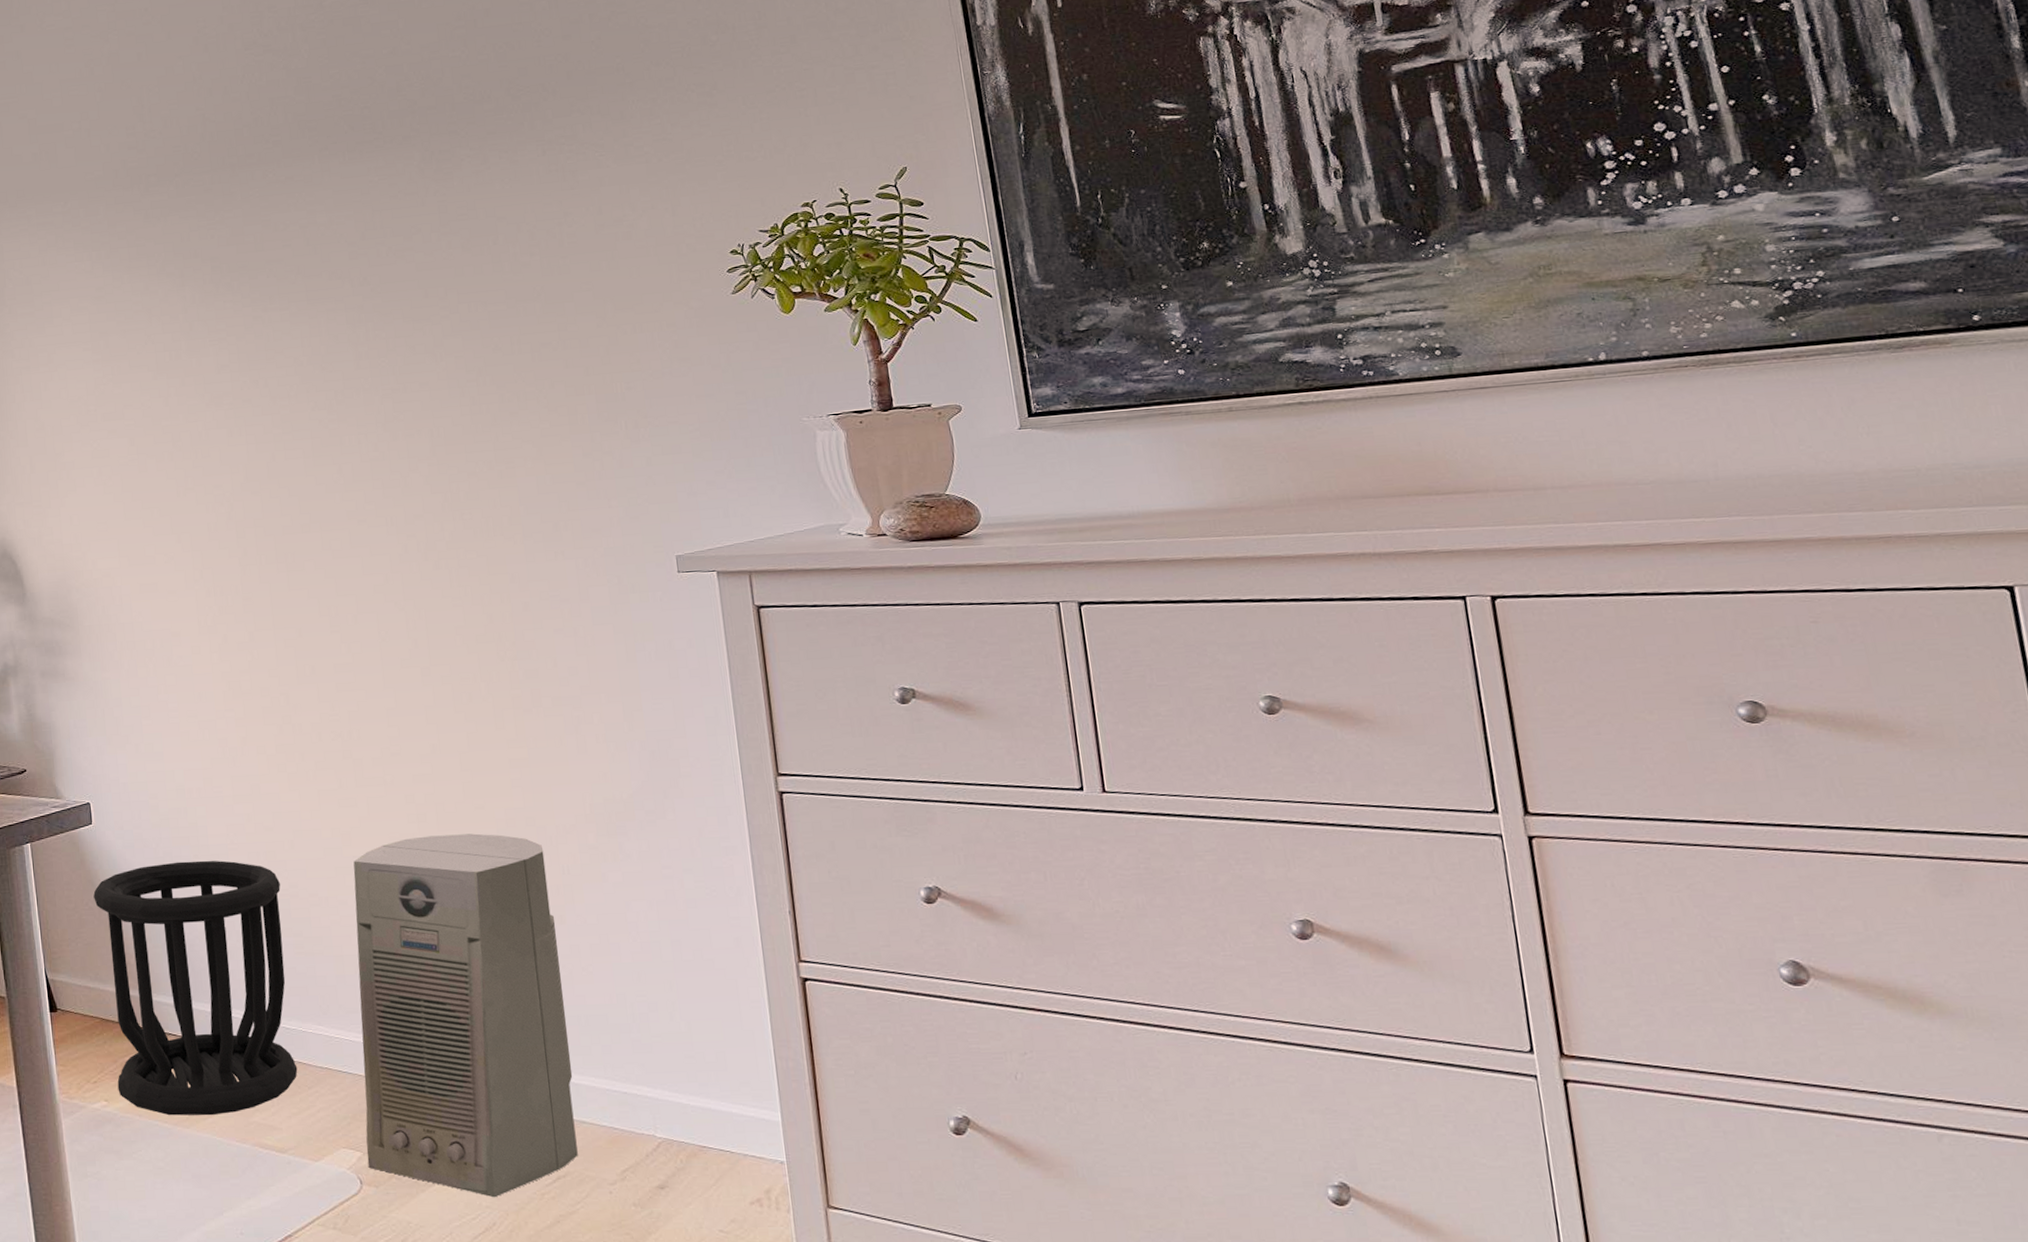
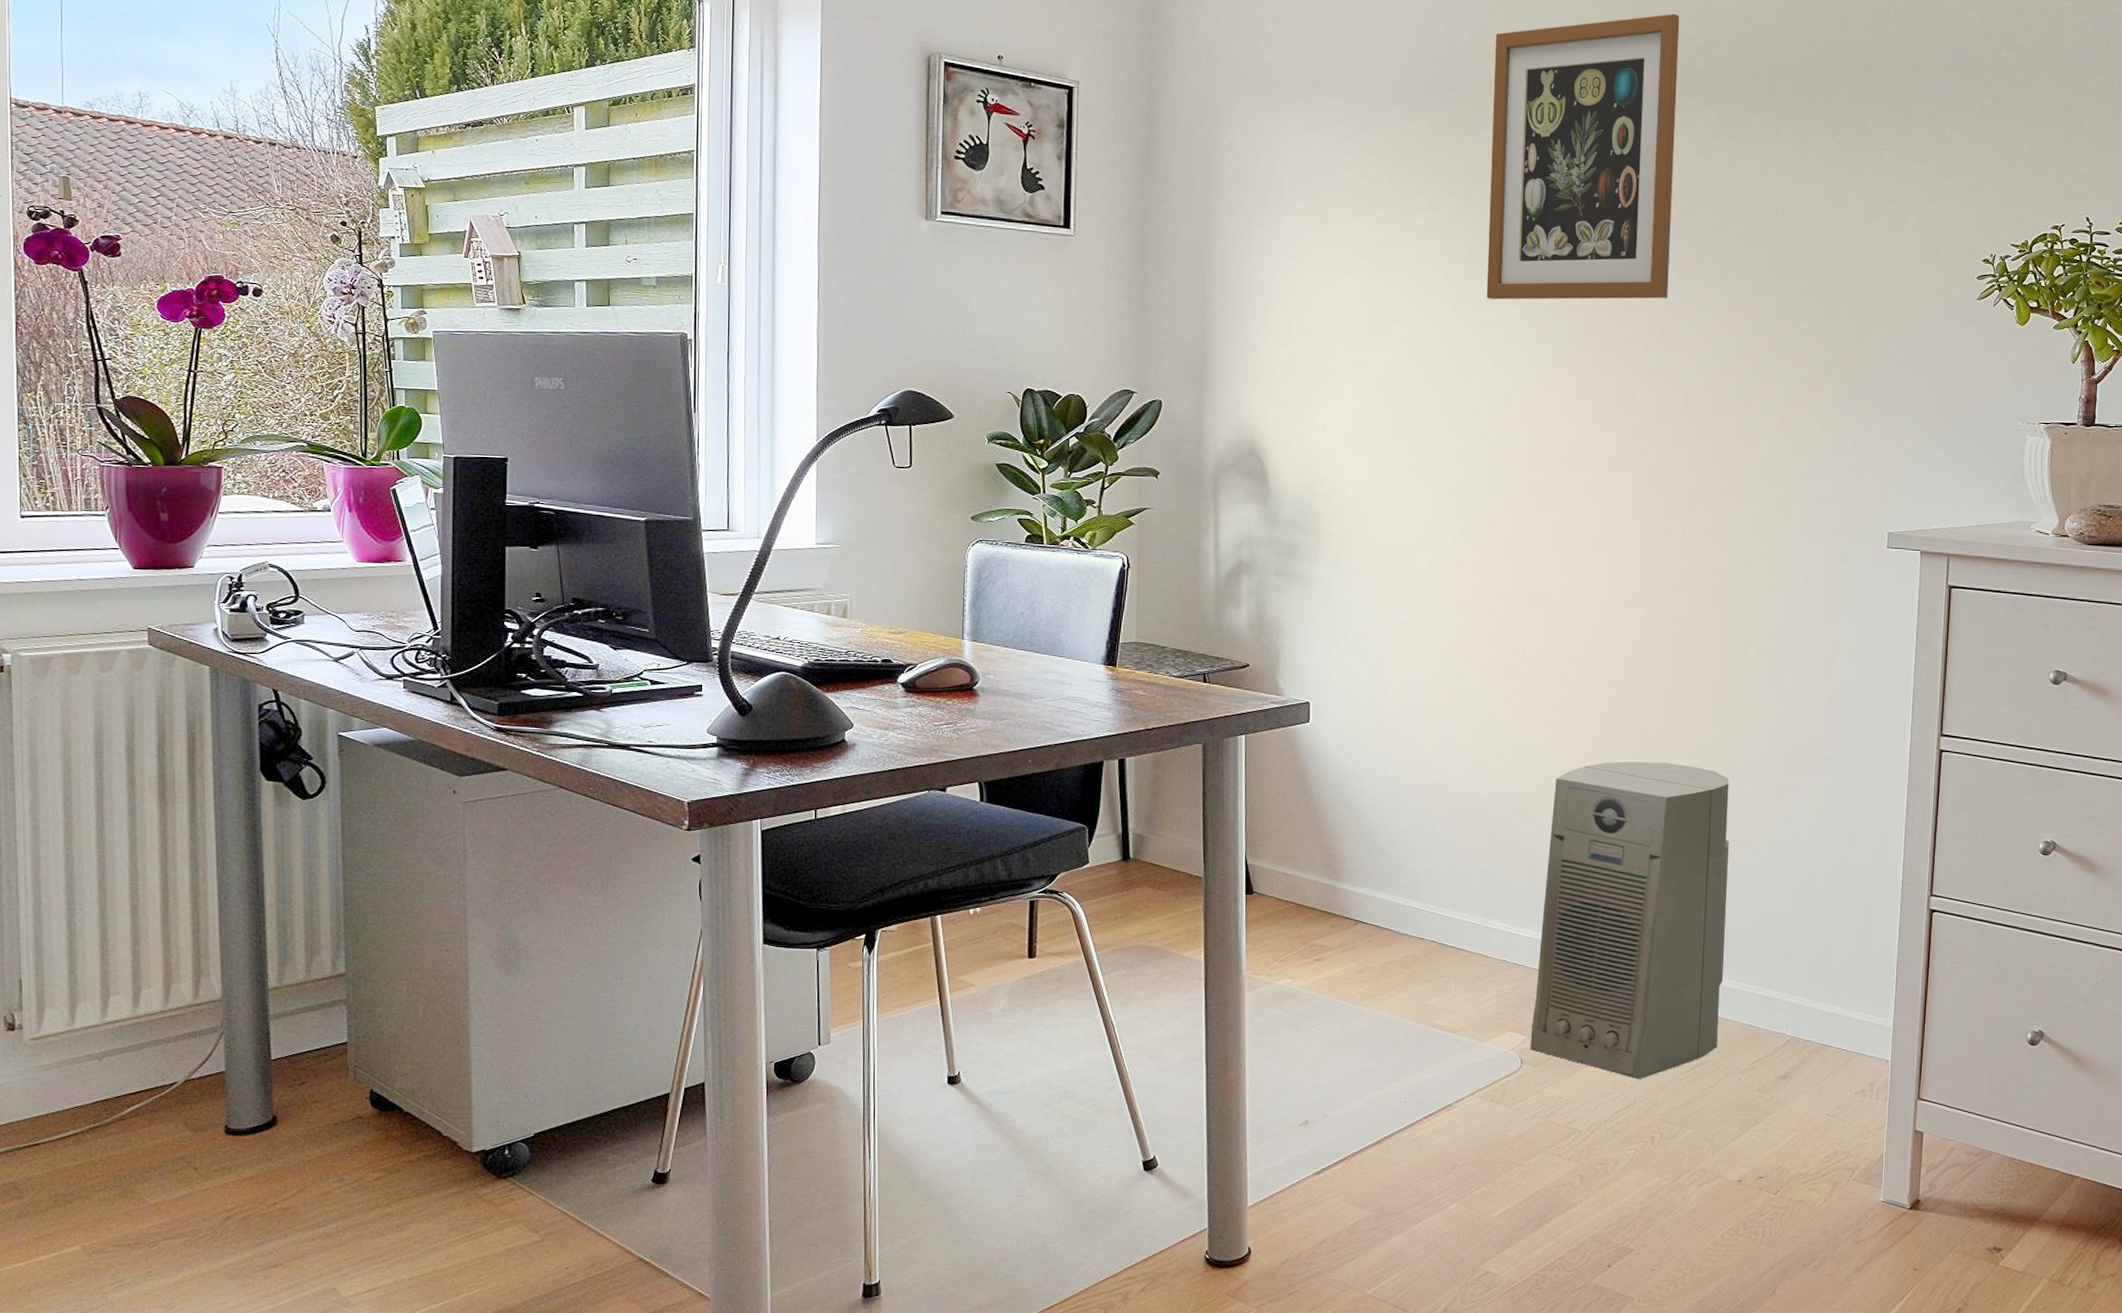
wastebasket: present [93,860,298,1116] -> none [1302,765,1484,997]
wall art: none [187,62,397,371] -> present [1486,13,1680,300]

